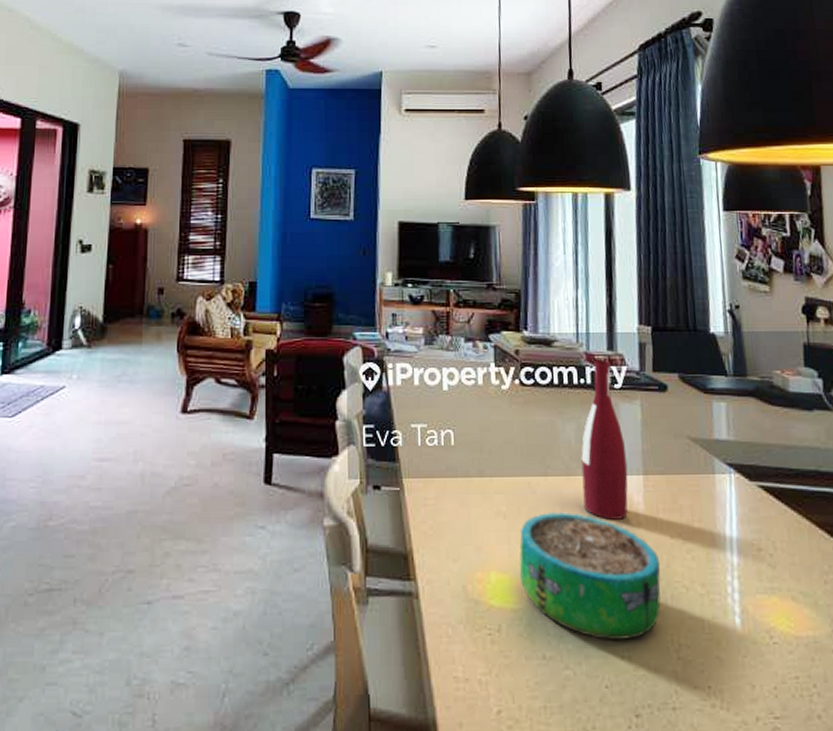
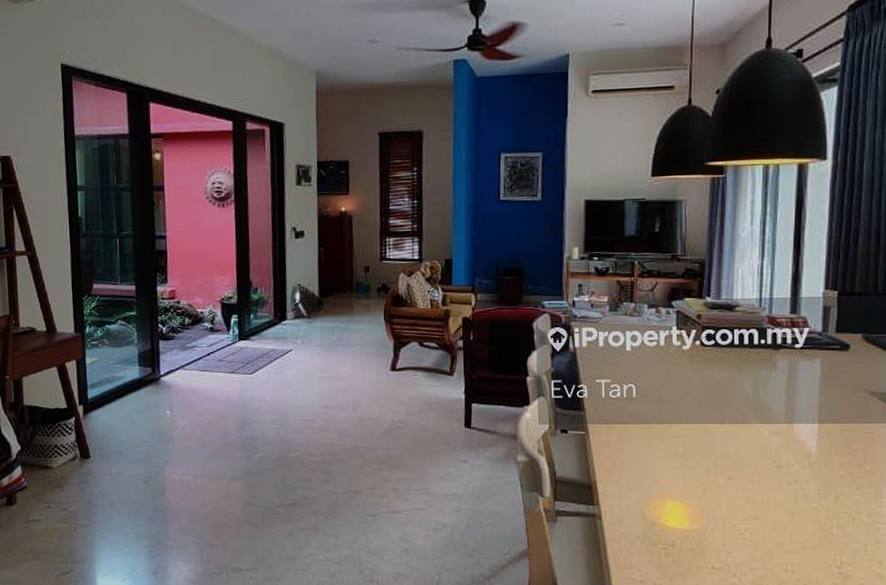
decorative bowl: present [519,512,661,640] -> none [693,454,829,557]
wine bottle: present [581,359,628,520] -> none [757,322,803,461]

